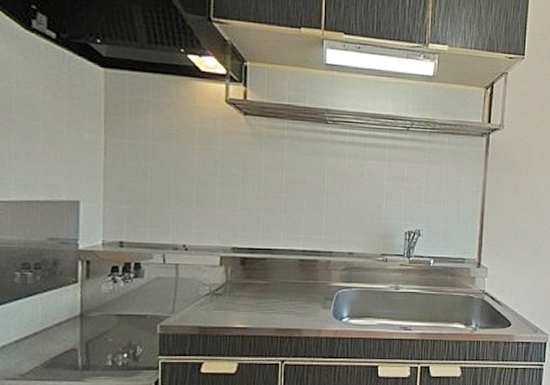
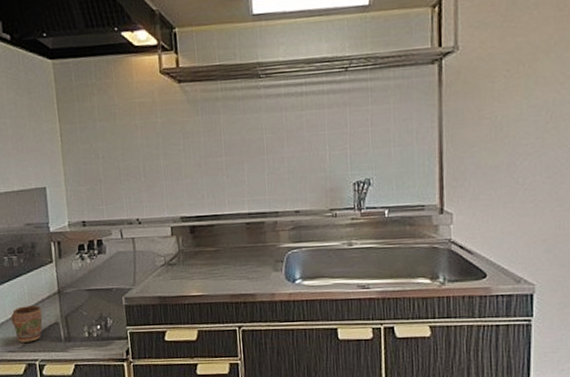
mug: none [15,329,57,369] -> present [10,305,43,343]

